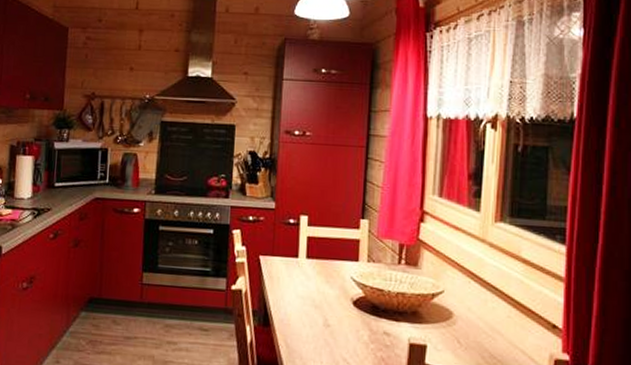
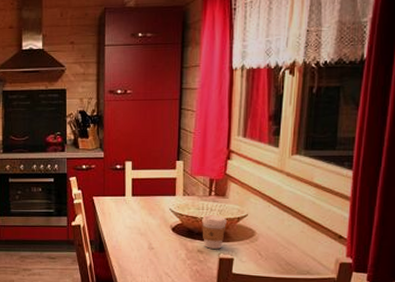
coffee cup: none [389,287,419,332] -> present [202,214,227,249]

